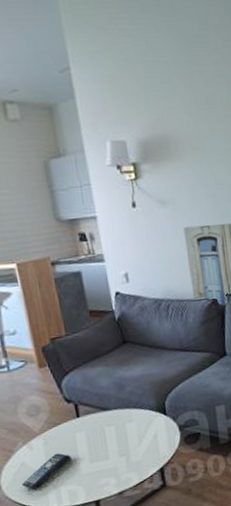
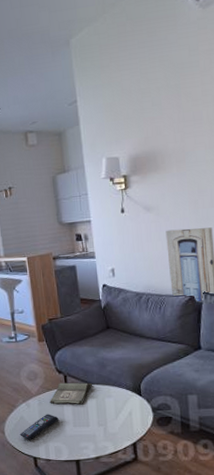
hardback book: none [58,408,109,441] -> present [50,382,92,404]

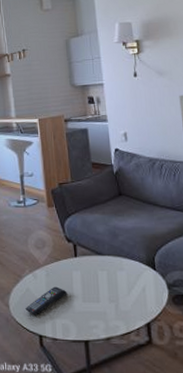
hardback book: present [50,382,92,404] -> none [58,252,103,277]

